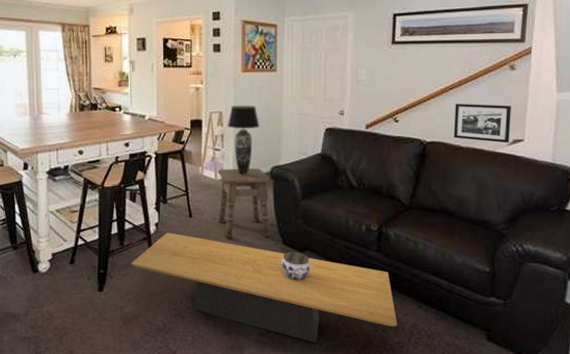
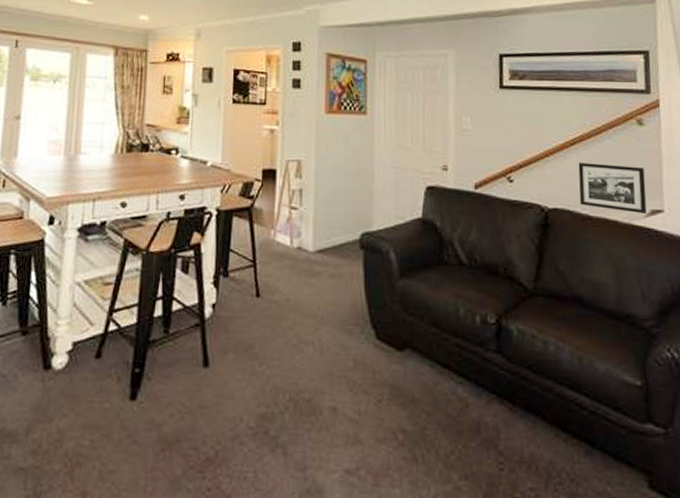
coffee table: present [130,232,398,343] -> none [176,317,530,486]
side table: present [218,168,272,239] -> none [293,233,362,329]
table lamp: present [227,105,259,176] -> none [307,153,346,244]
jar: present [281,252,310,281] -> none [374,349,412,392]

